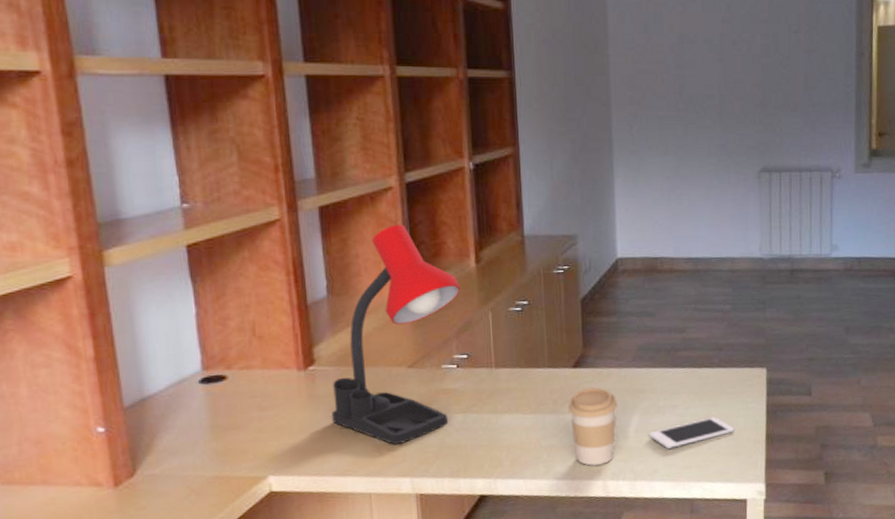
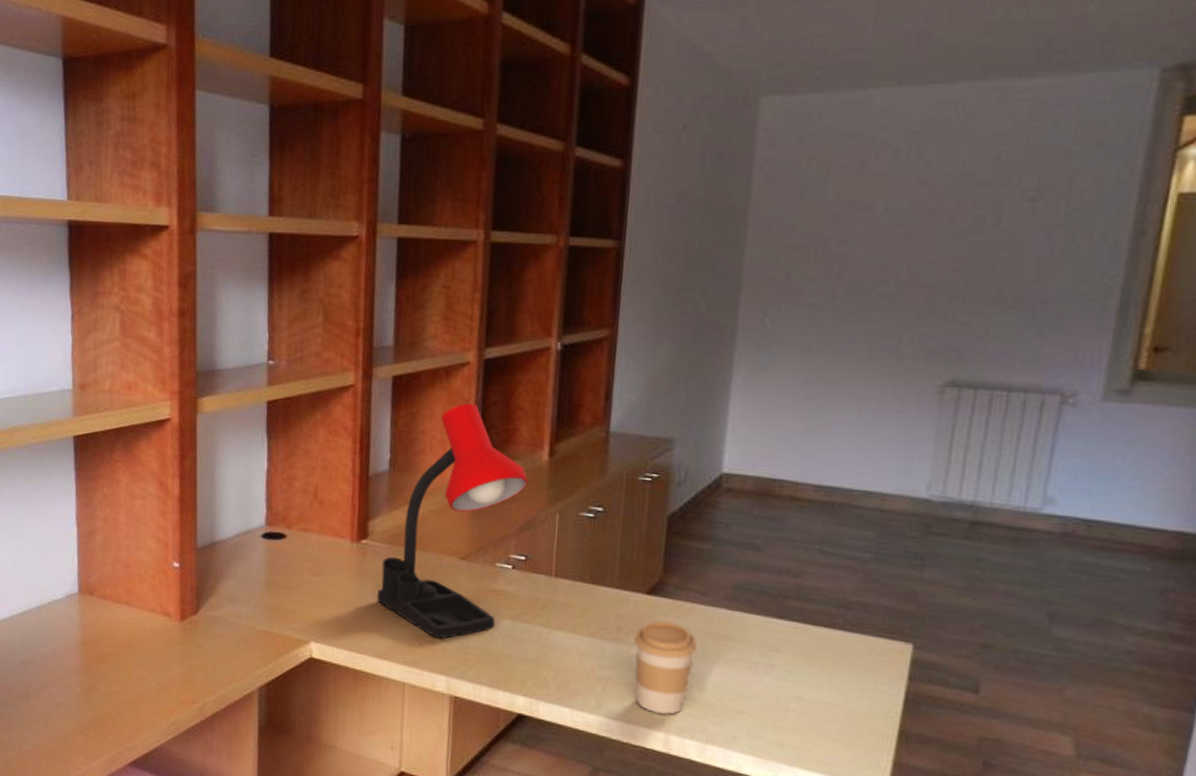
cell phone: present [649,417,735,449] -> none [733,690,854,717]

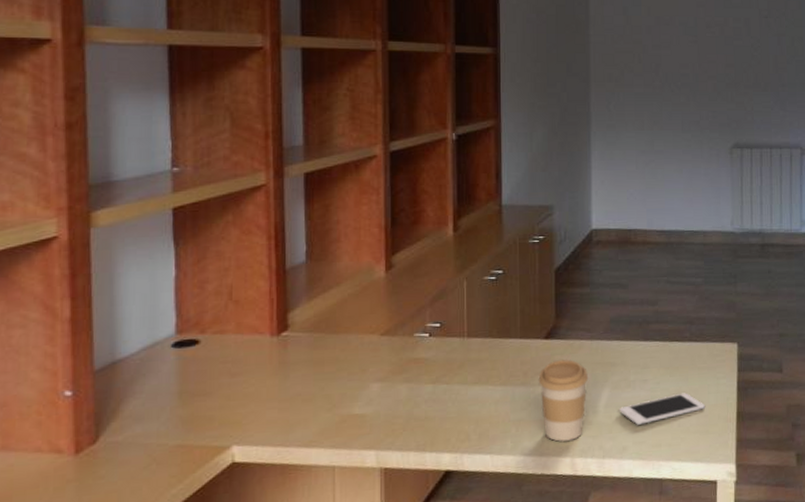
desk lamp: present [377,403,528,639] -> none [301,191,437,415]
cell phone: none [733,690,854,717] -> present [619,392,706,425]

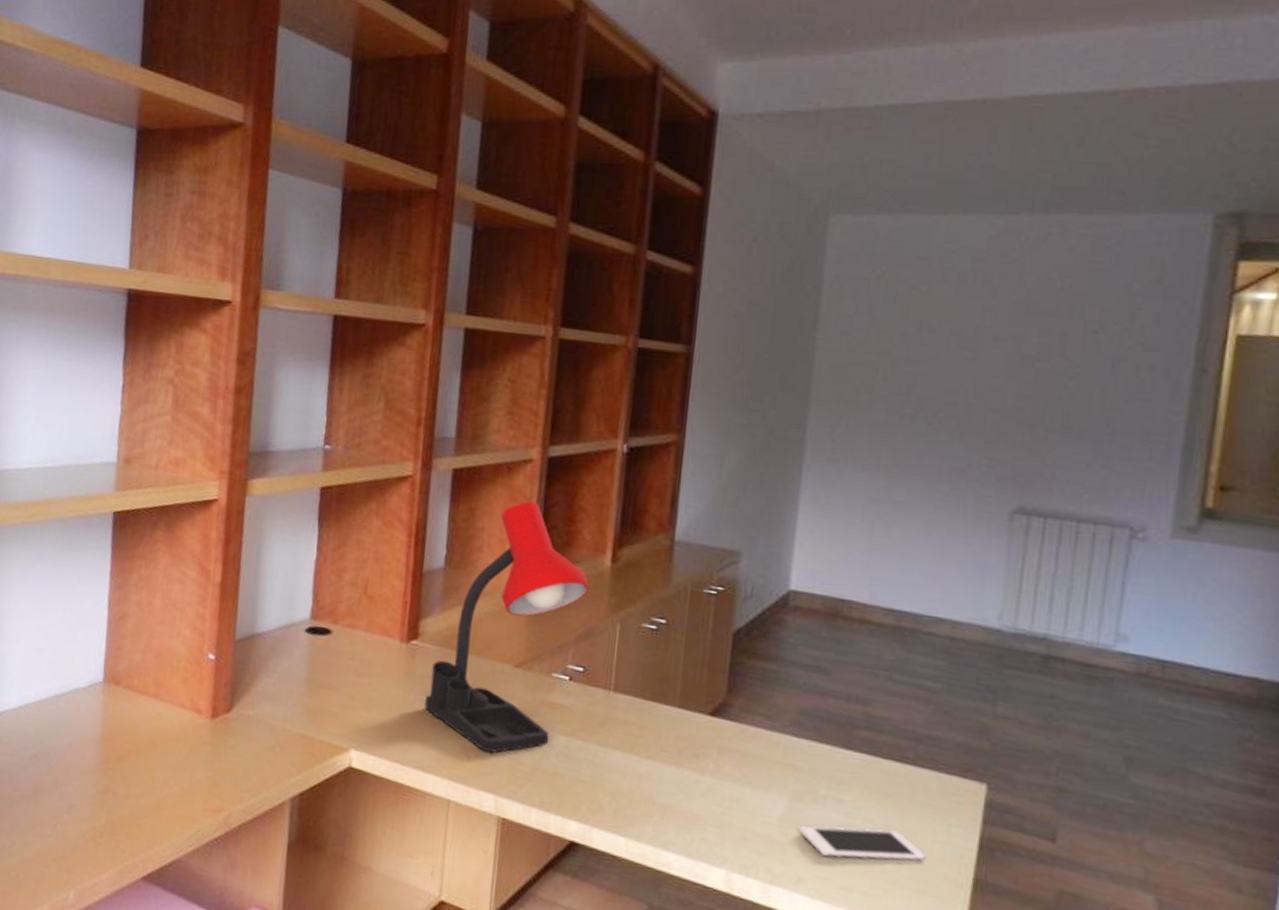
desk lamp: none [301,191,437,415] -> present [425,501,589,753]
coffee cup: present [538,359,589,442] -> none [695,745,763,850]

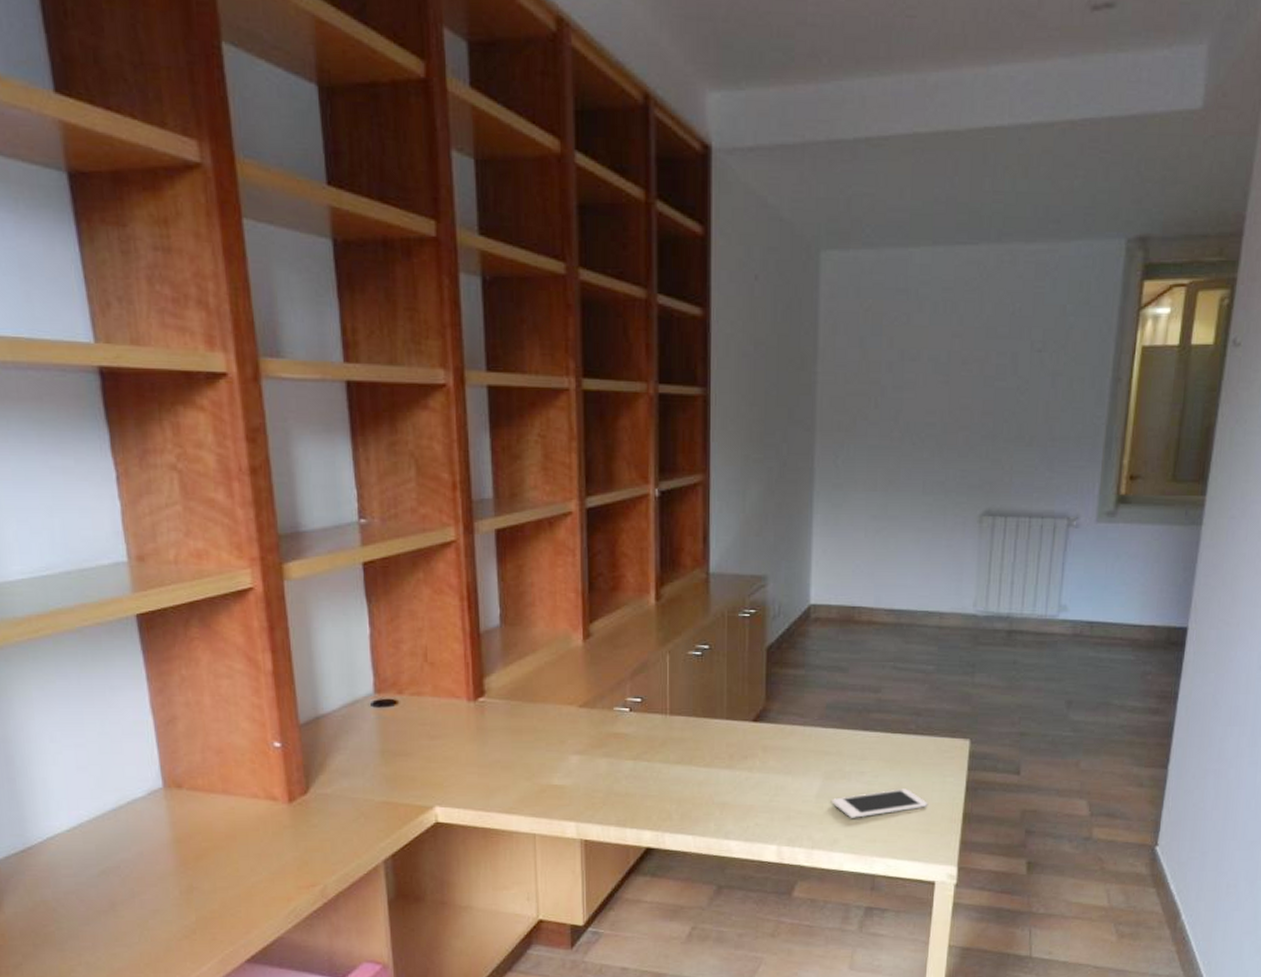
desk lamp: present [425,501,589,753] -> none [500,553,637,786]

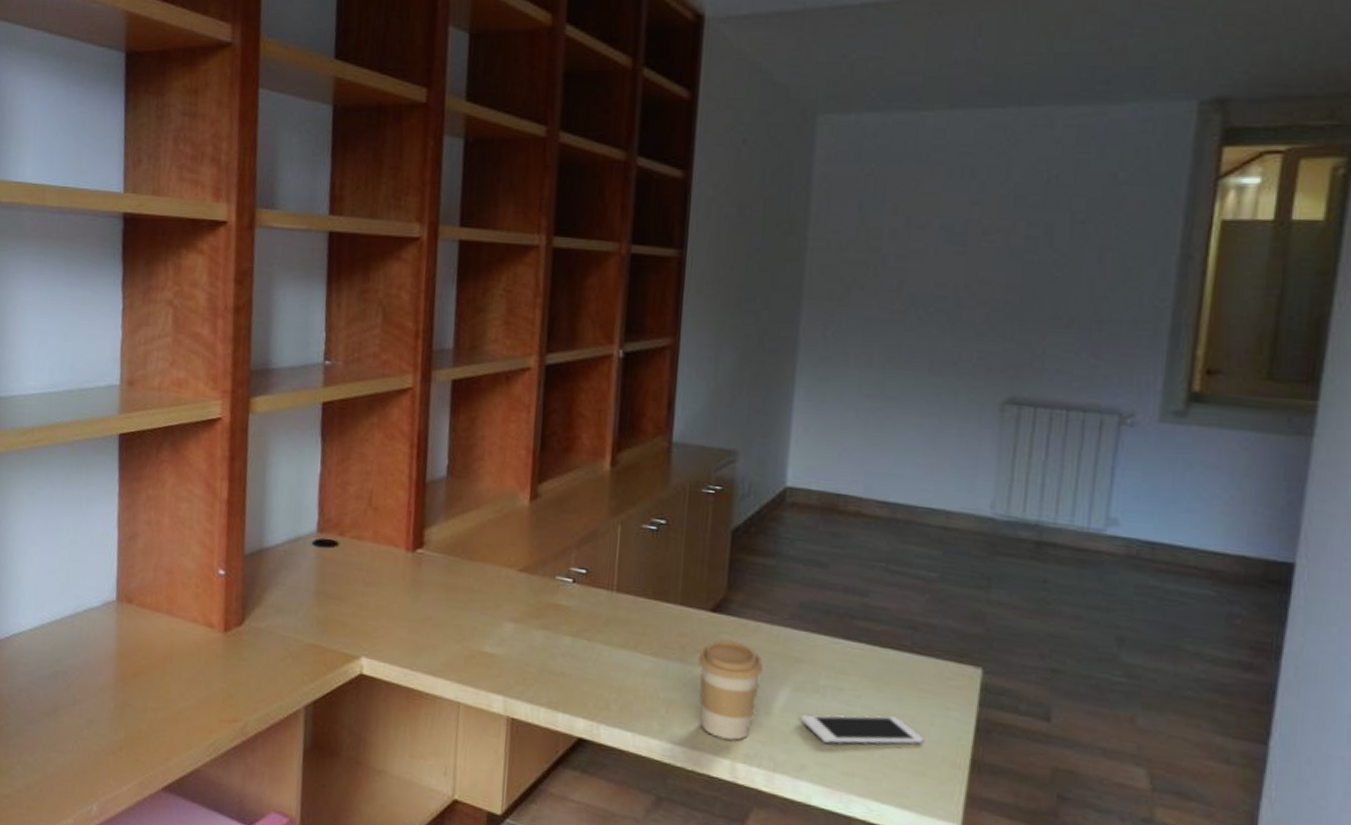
coffee cup: none [745,745,800,828] -> present [698,640,764,741]

